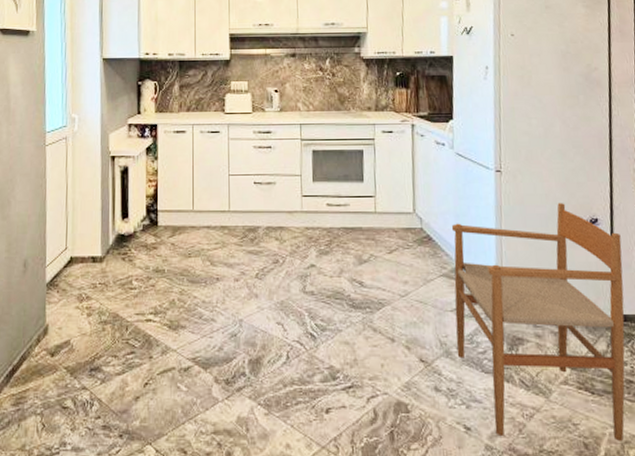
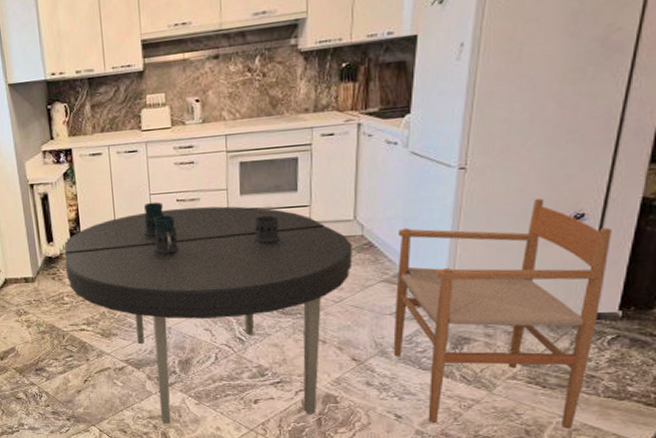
dining table: none [138,183,415,442] -> present [64,201,353,425]

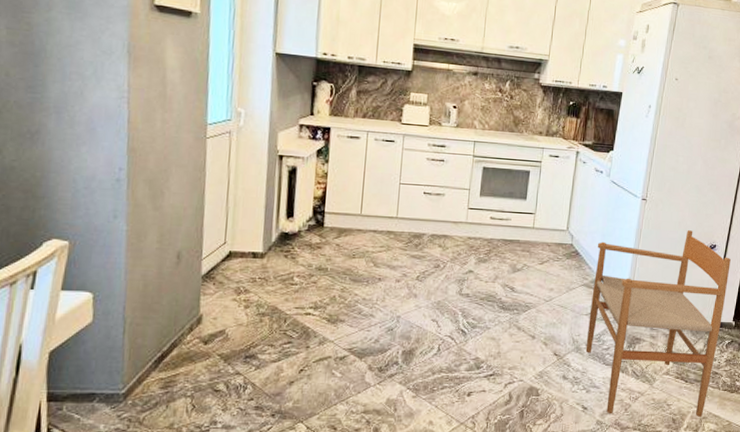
dining table: present [64,201,353,425] -> none [301,191,564,420]

